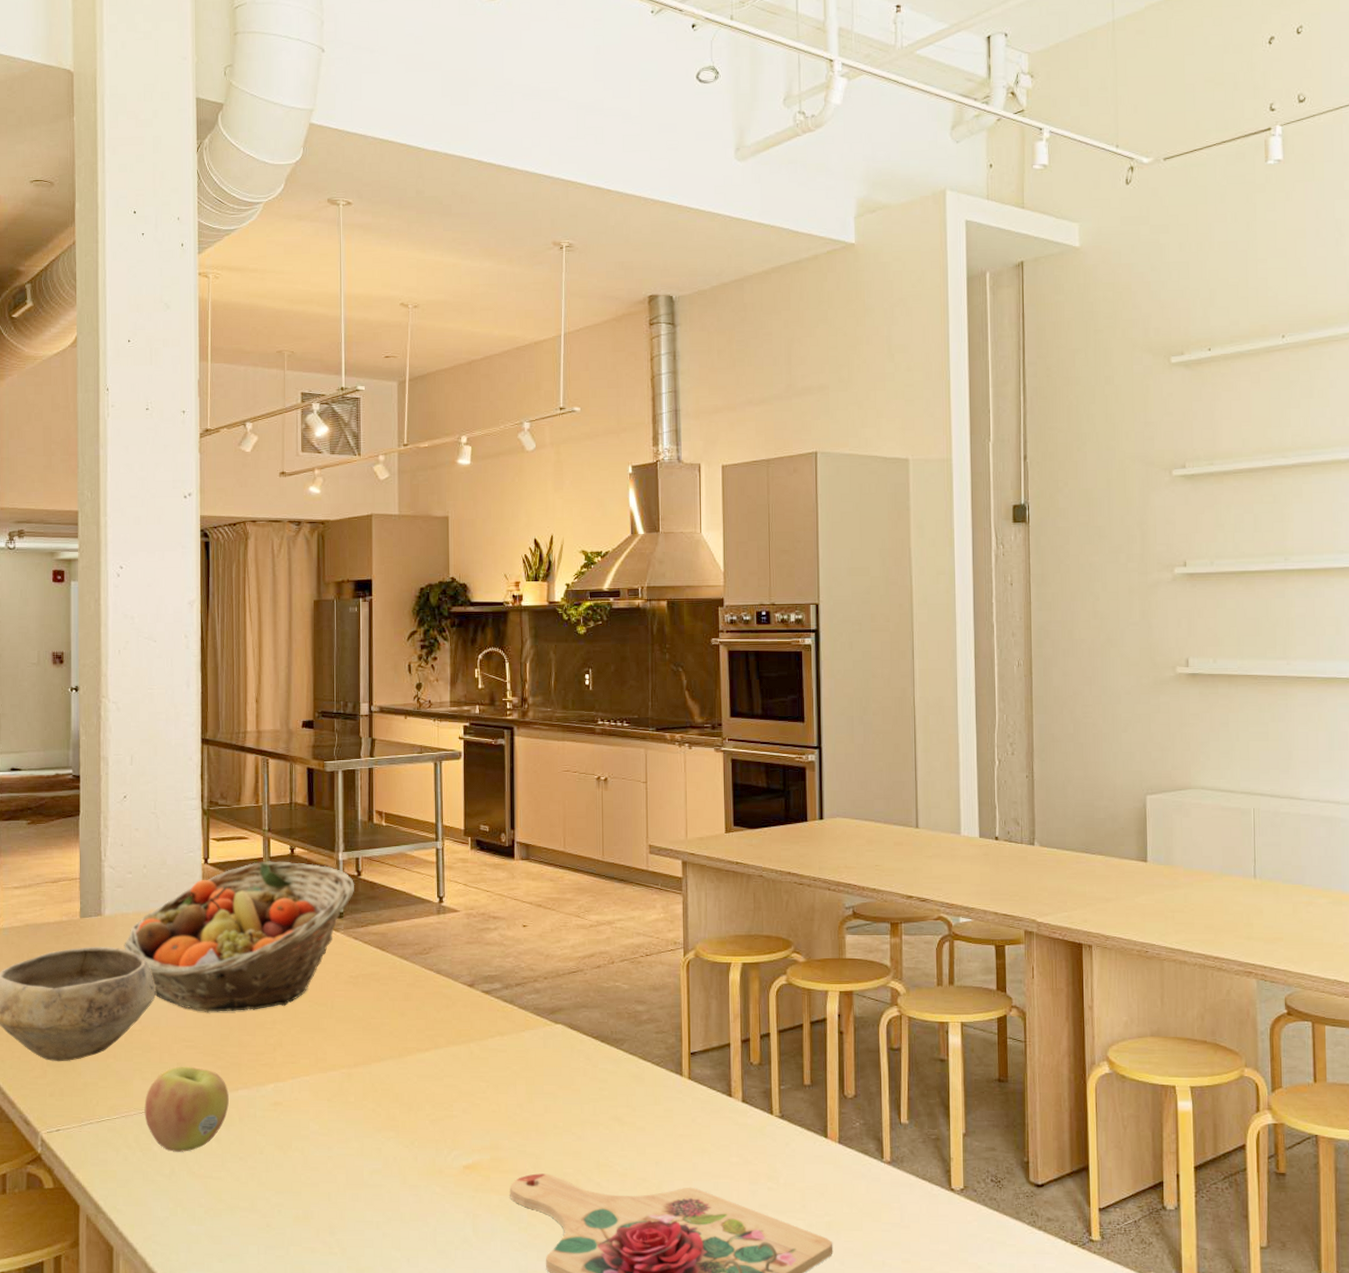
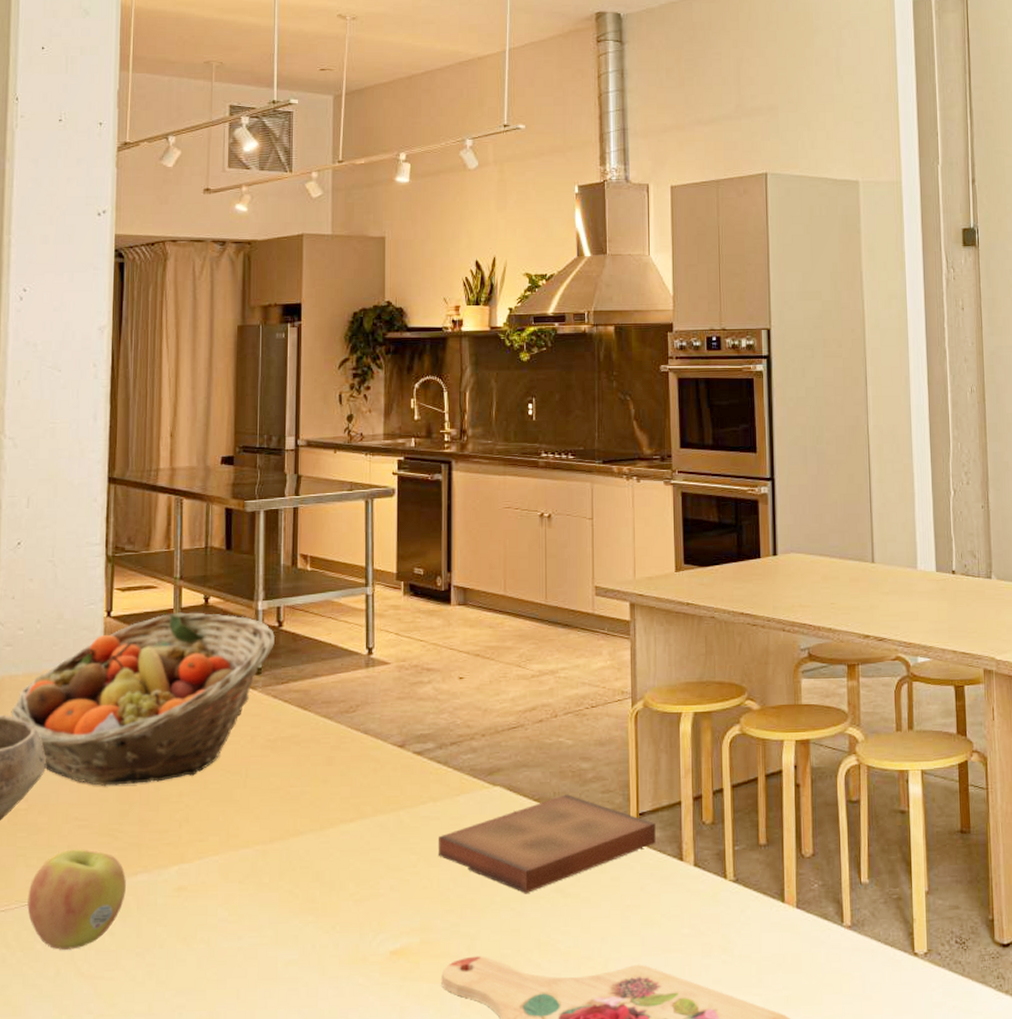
book: none [505,1033,706,1120] -> present [437,794,656,893]

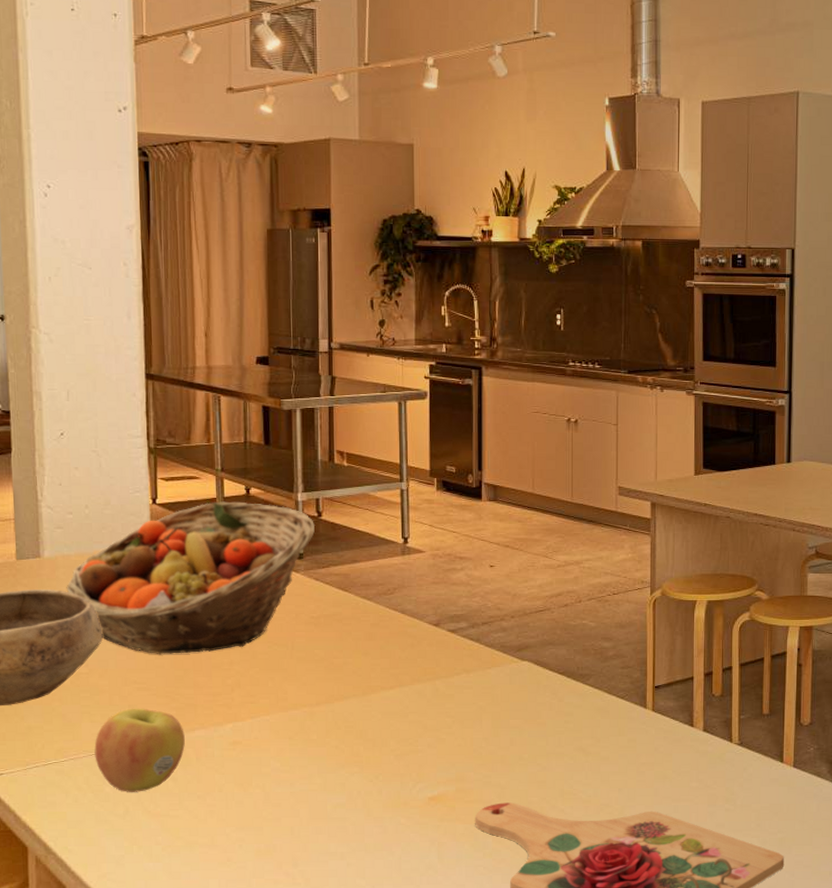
book: present [437,794,656,893] -> none [471,669,670,751]

